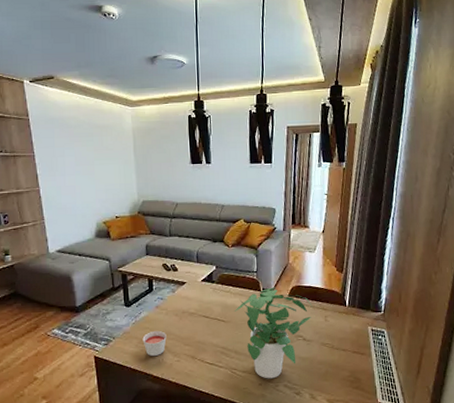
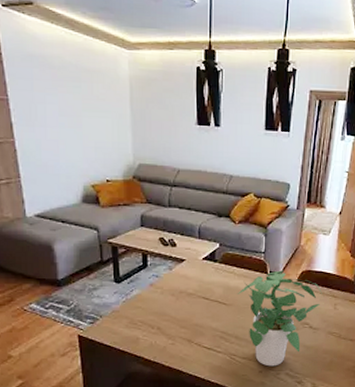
candle: present [142,330,167,357] -> none [133,310,161,339]

